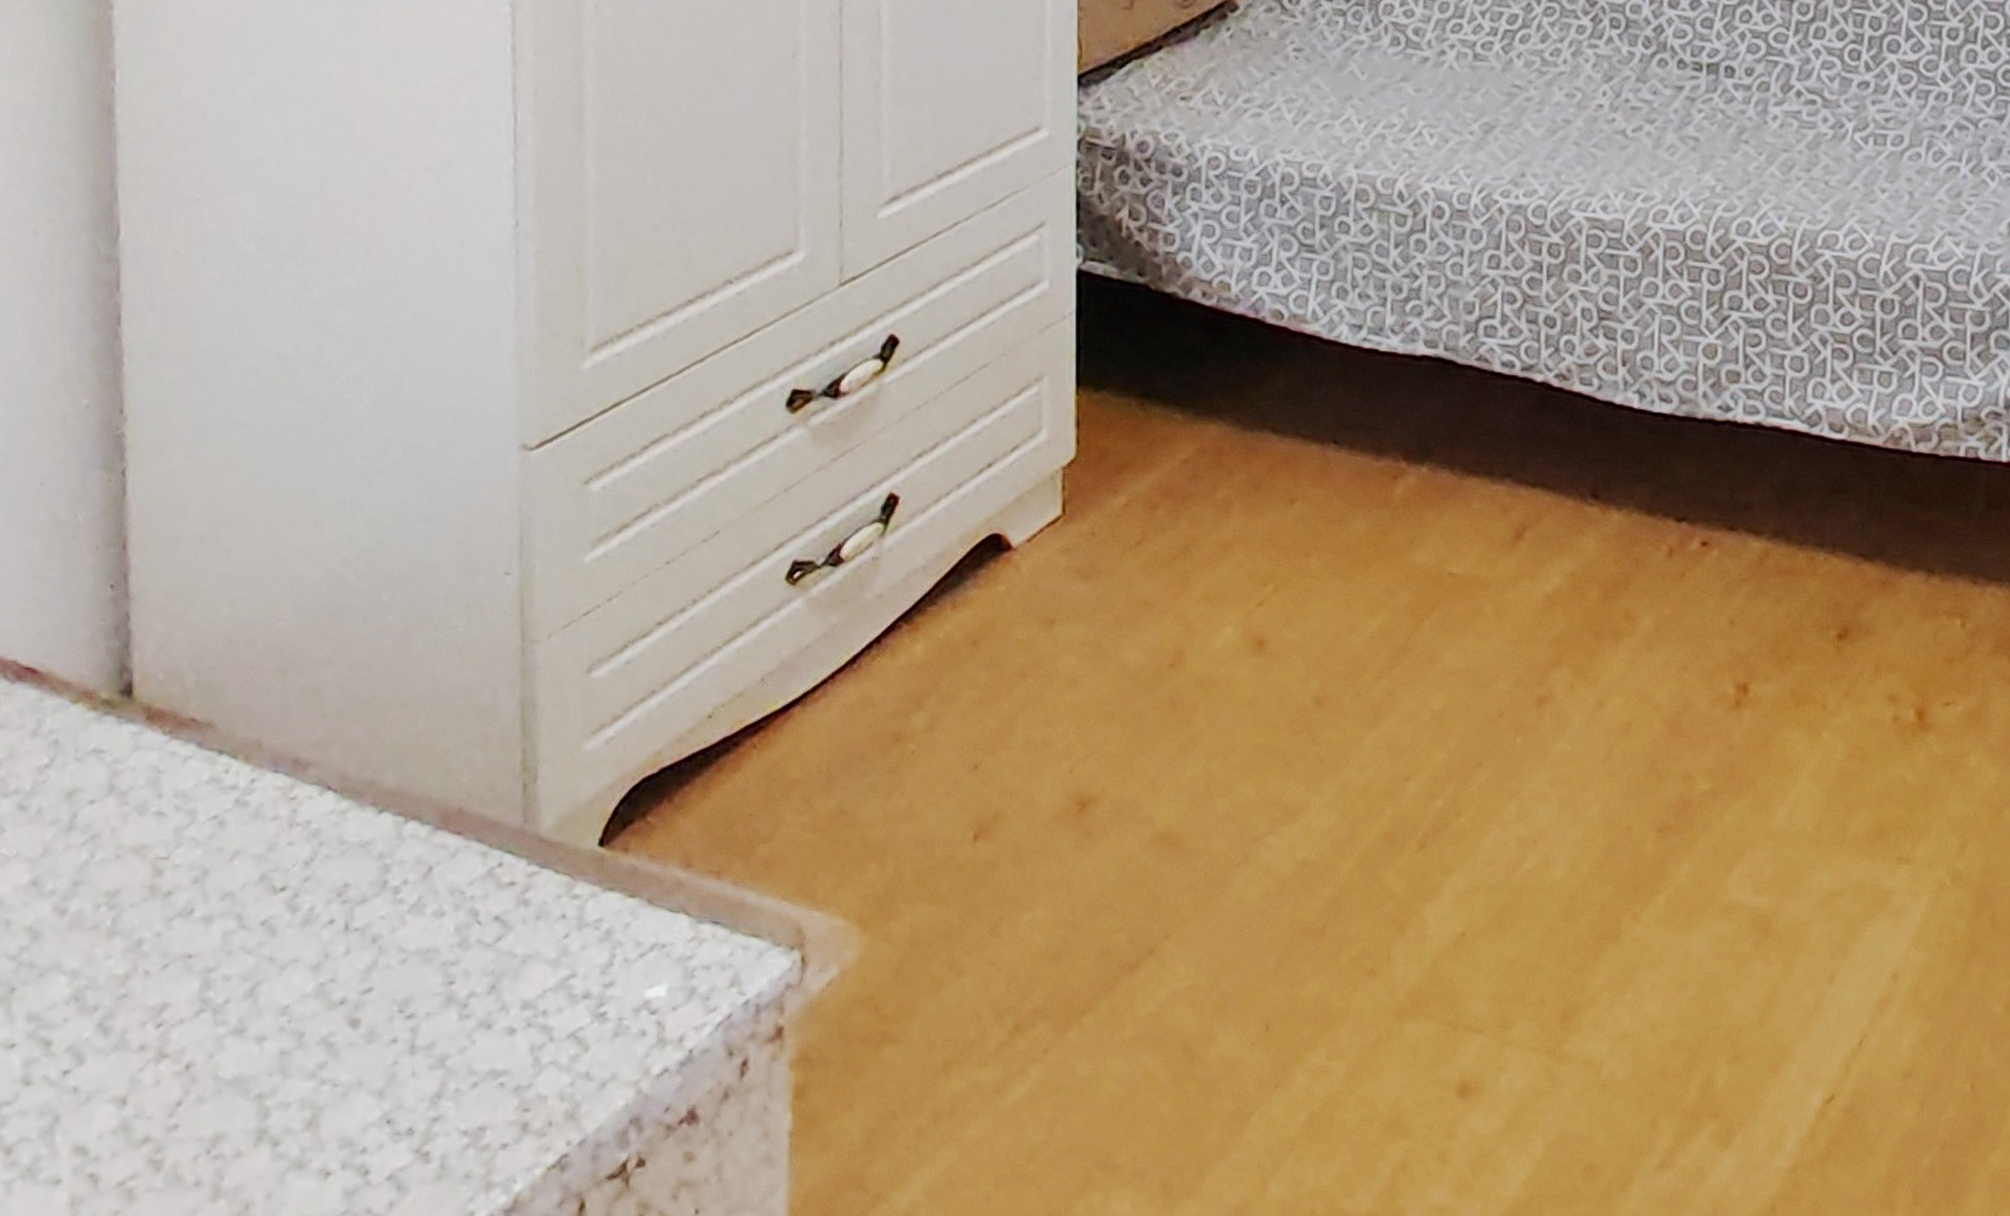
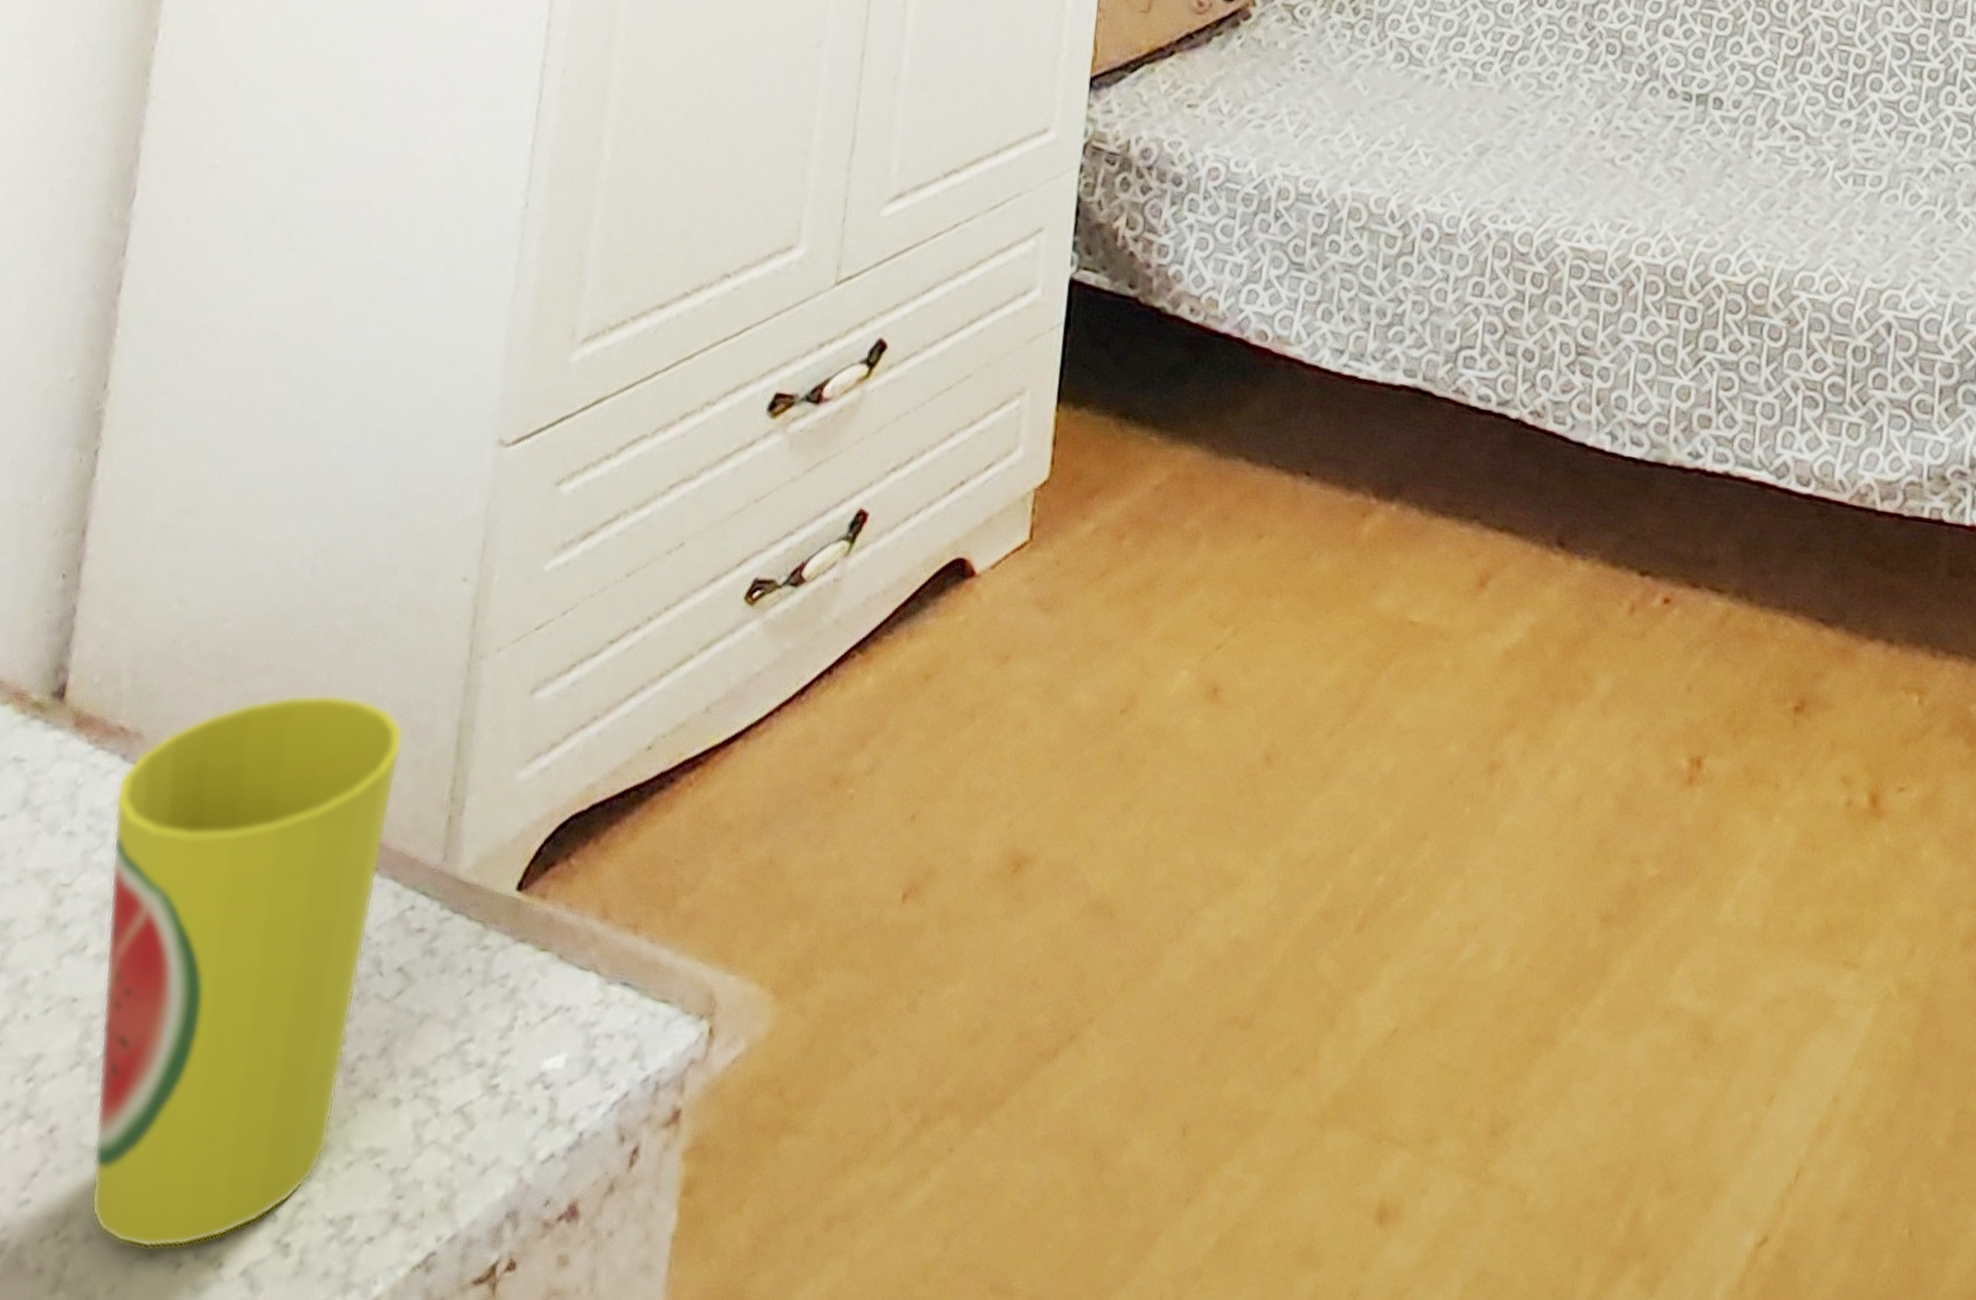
cup: none [198,680,469,1162] -> present [91,693,404,1249]

